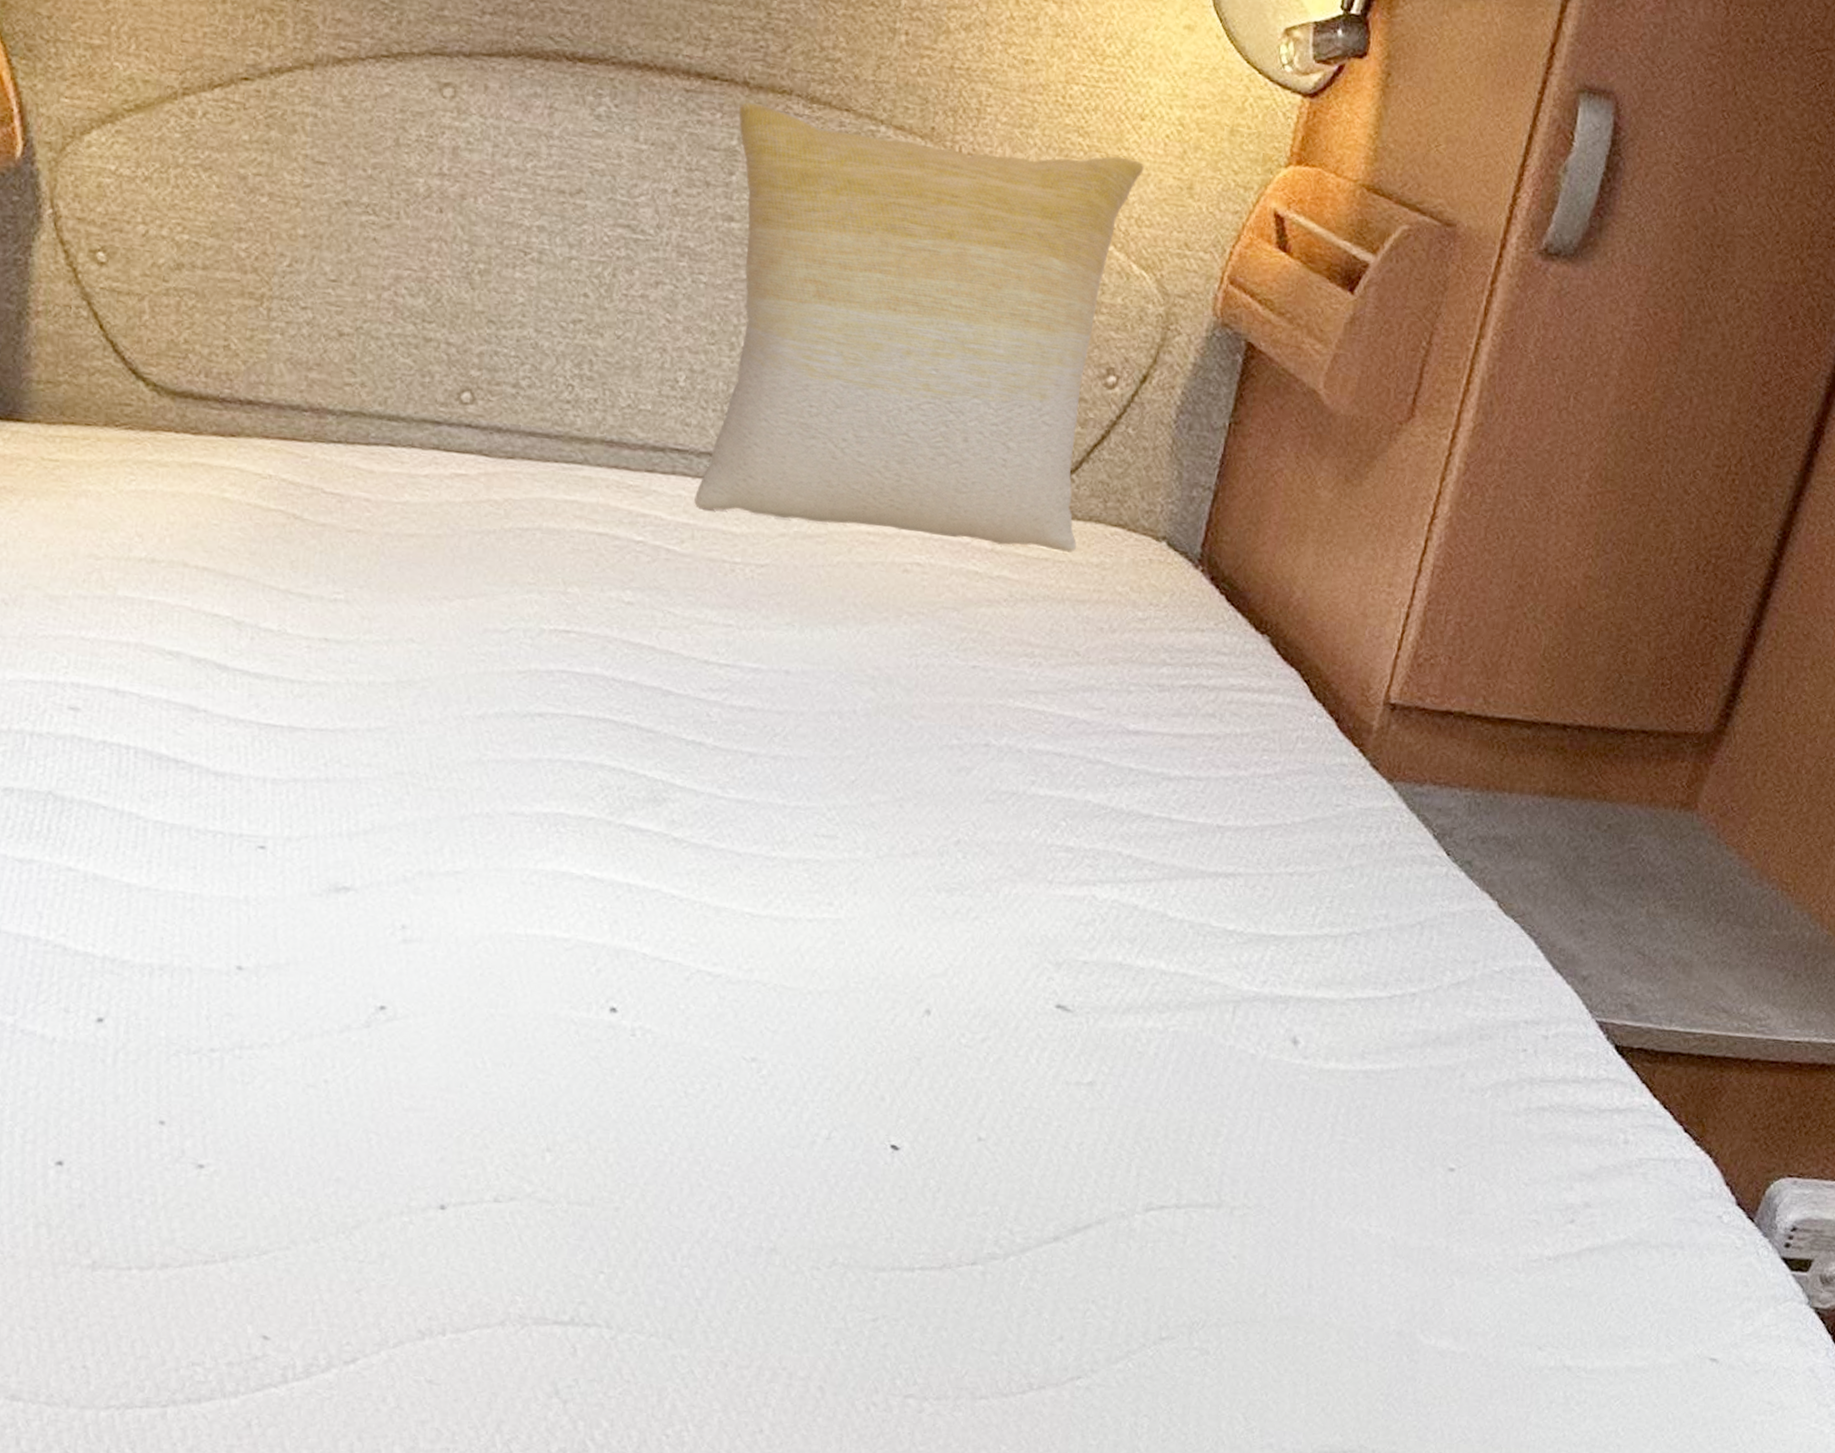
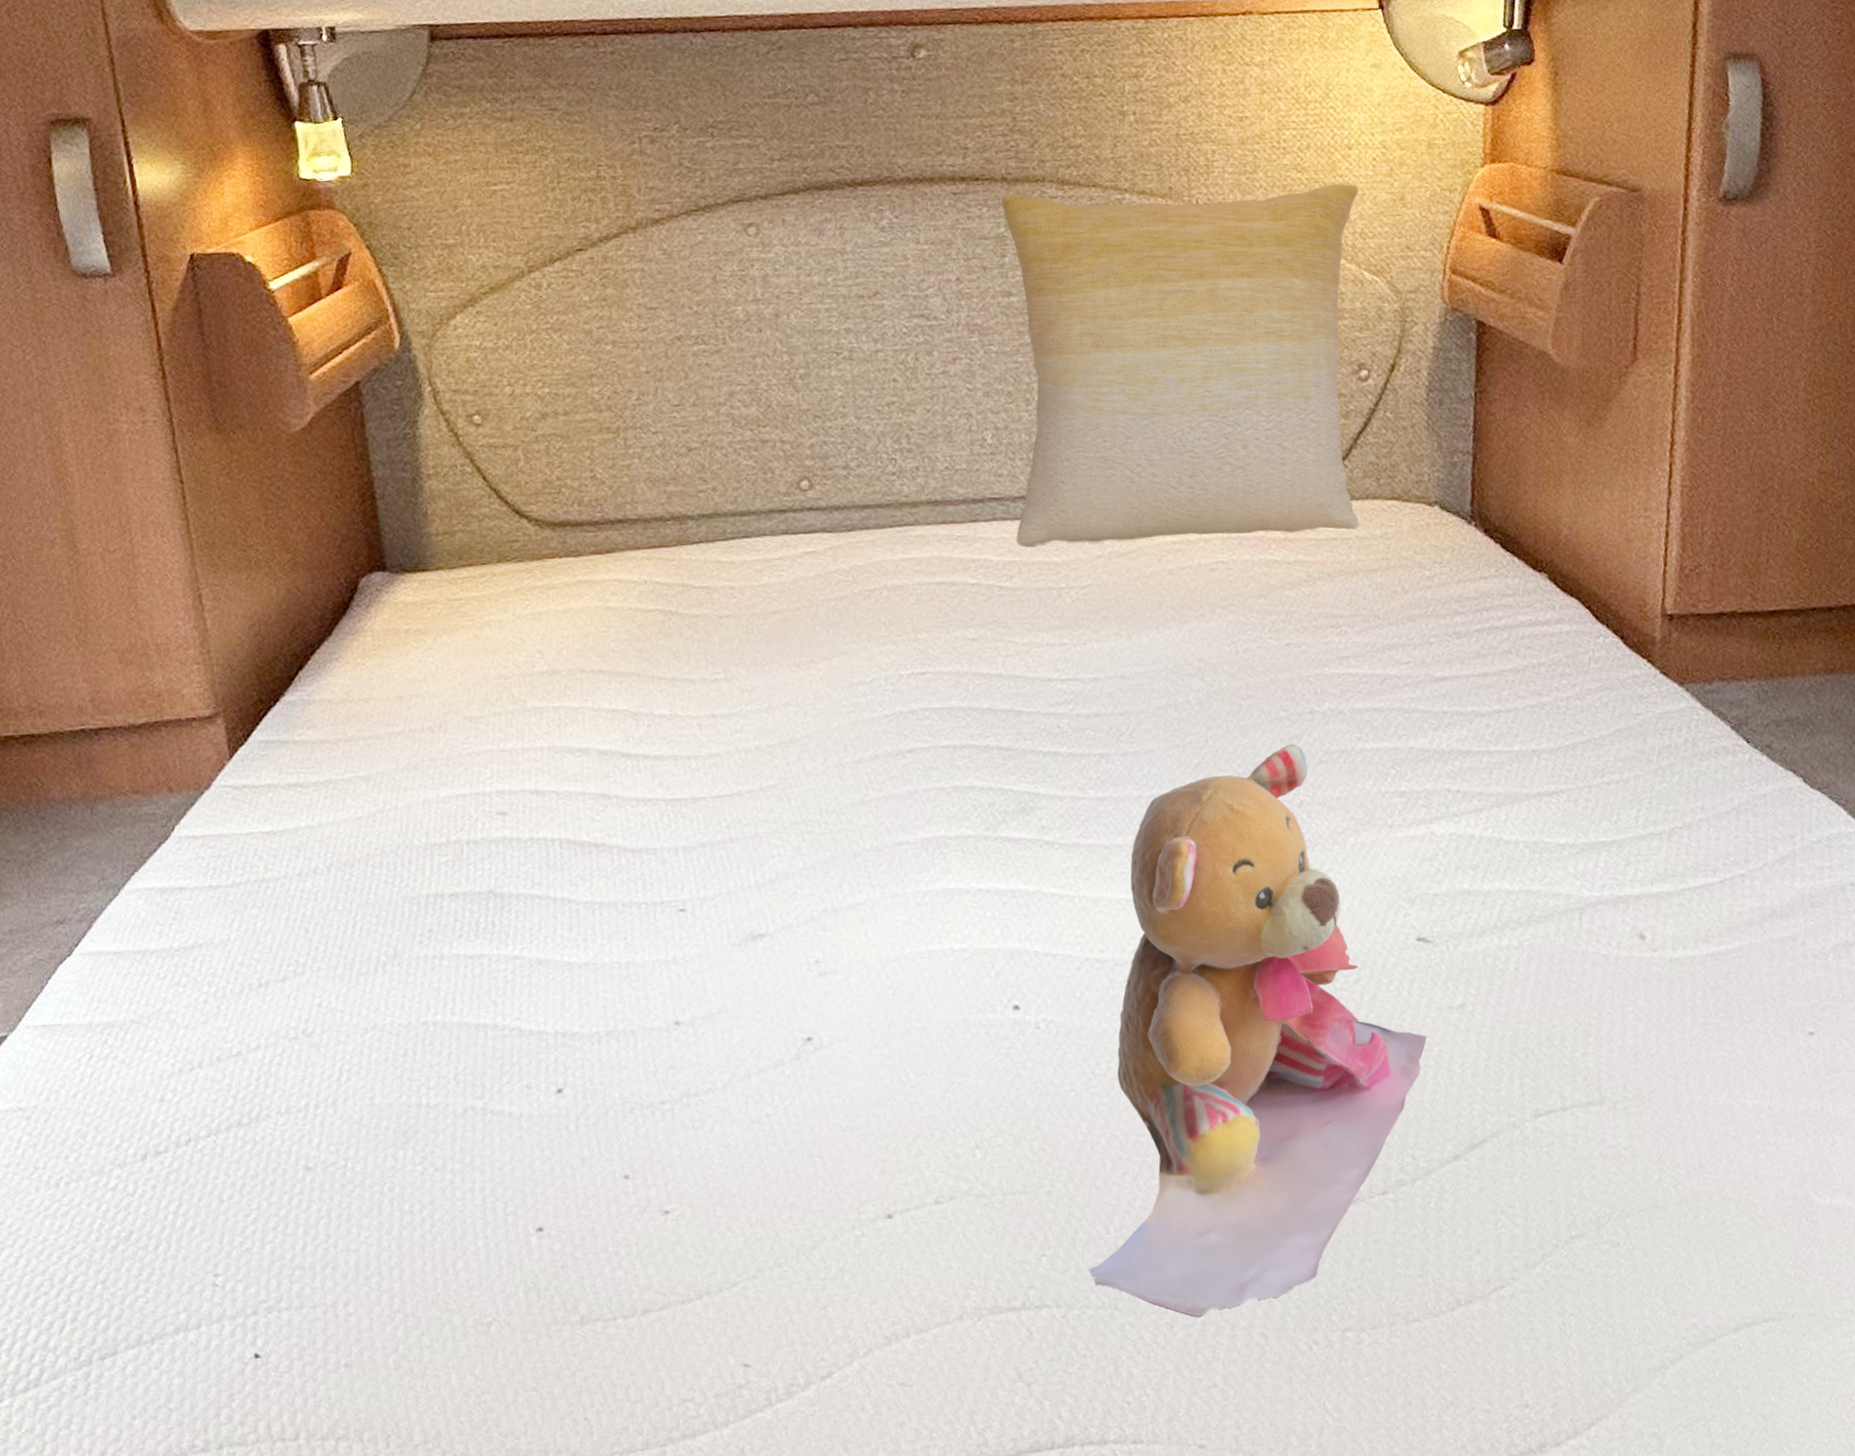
teddy bear: none [647,775,1049,1360] -> present [1089,744,1427,1317]

